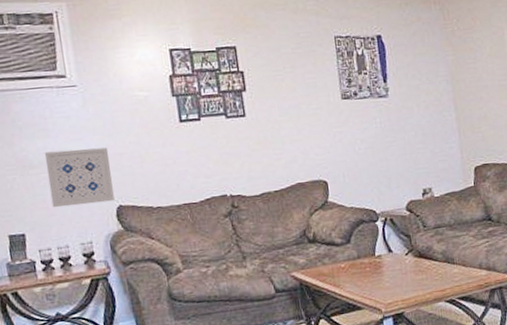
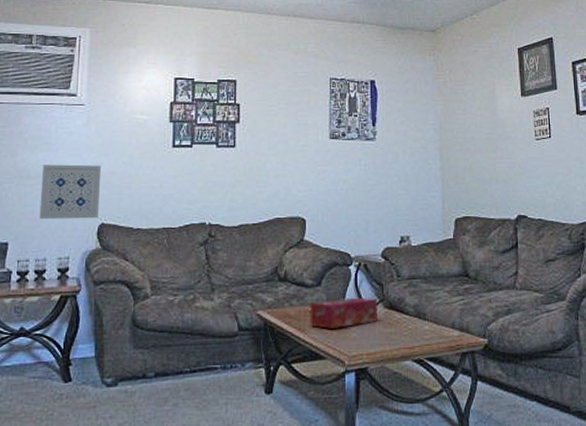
tissue box: none [342,249,409,282] -> present [310,297,377,329]

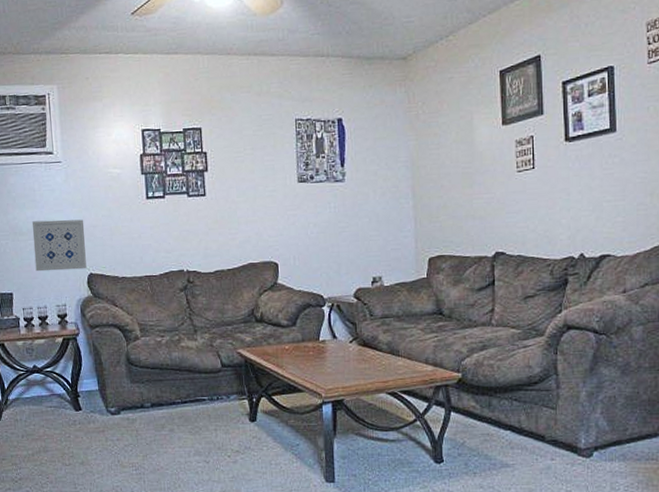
tissue box: present [310,297,377,329] -> none [286,335,352,365]

